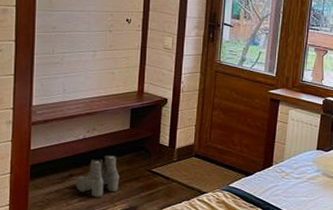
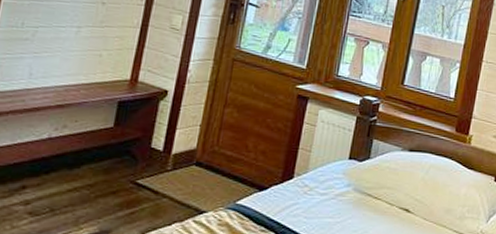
boots: present [75,154,120,198] -> none [27,159,92,218]

